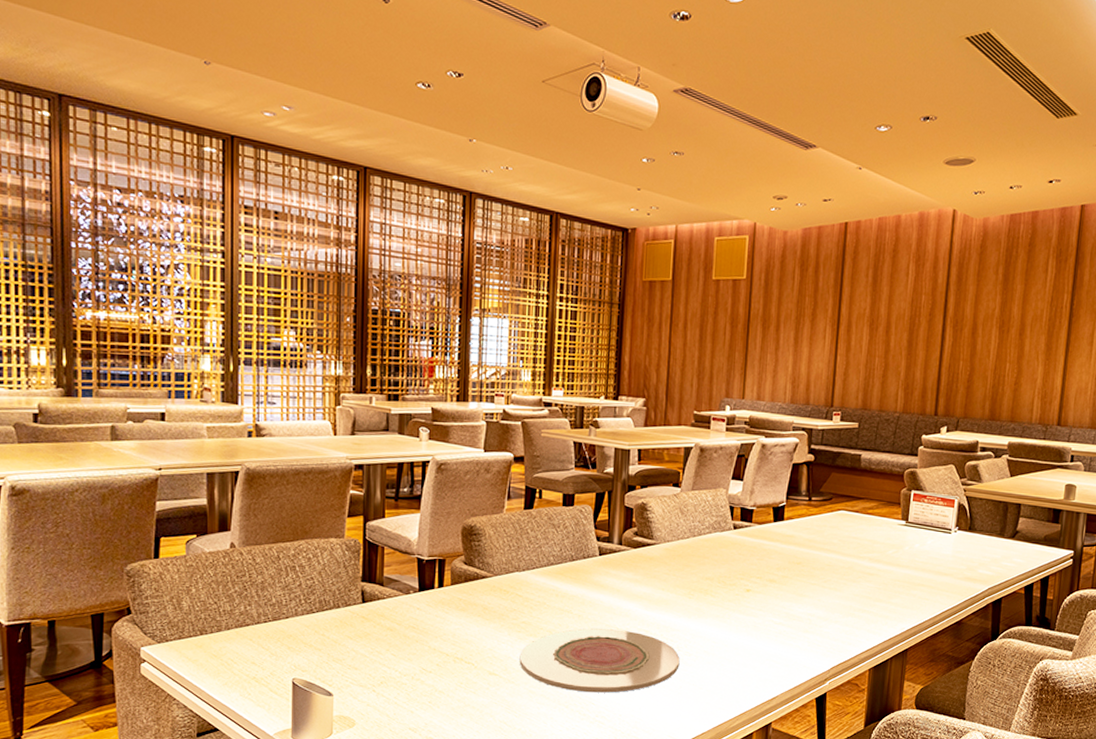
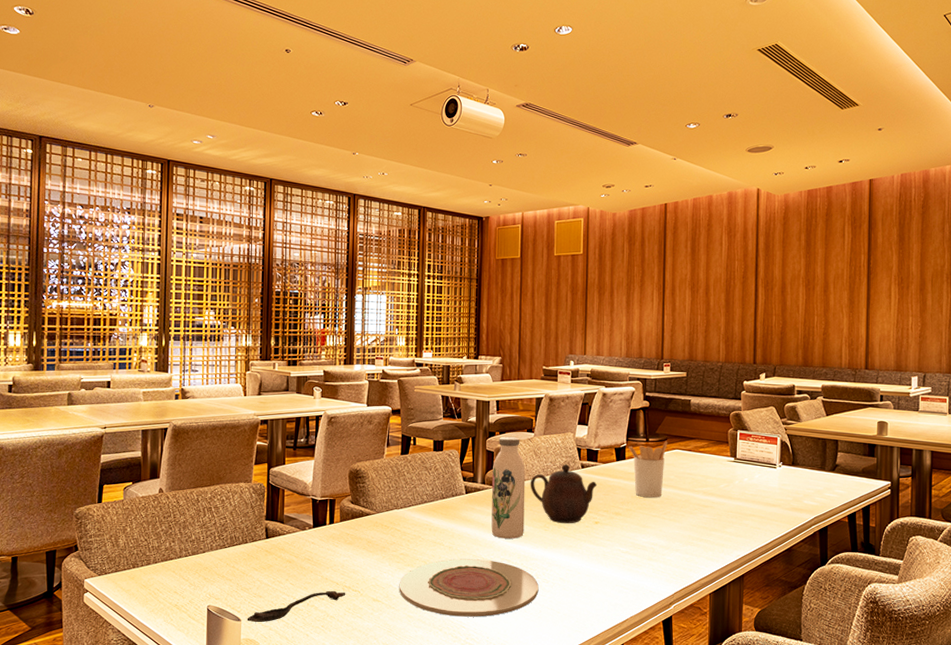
spoon: none [340,662,458,698] -> present [247,590,346,623]
water bottle: none [627,490,669,607] -> present [491,436,526,539]
teapot: none [673,524,750,592] -> present [530,464,597,524]
utensil holder: none [788,499,833,564] -> present [629,440,668,498]

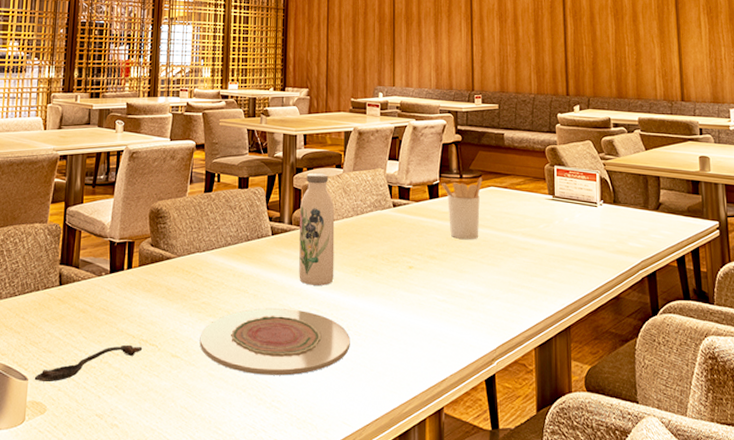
teapot: present [530,464,597,524] -> none [339,203,410,269]

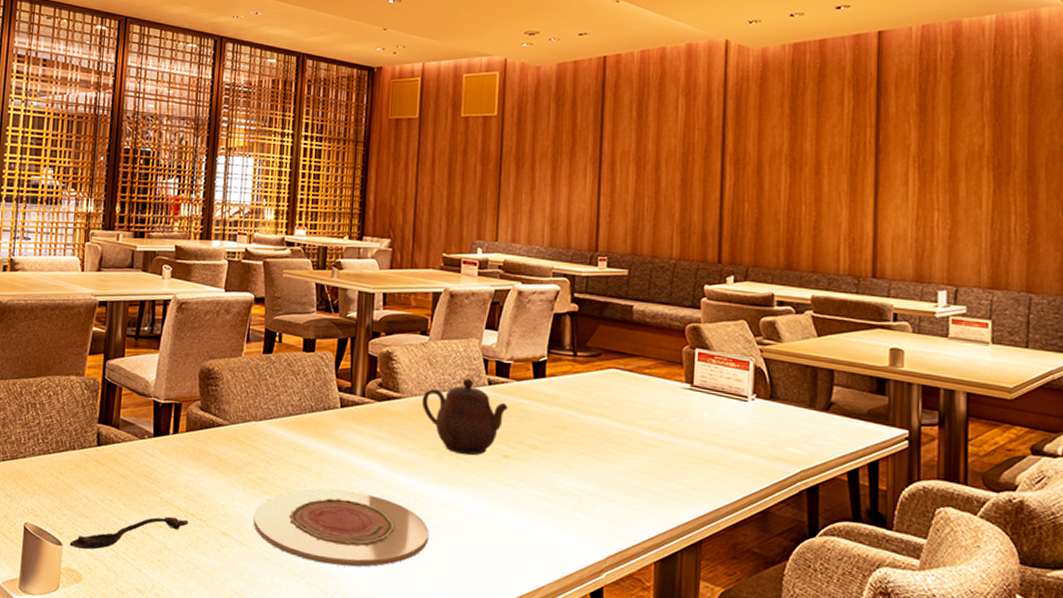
water bottle: present [299,172,335,286] -> none [371,338,417,470]
teapot: none [339,203,410,269] -> present [421,378,508,456]
utensil holder: present [442,176,483,240] -> none [550,355,602,430]

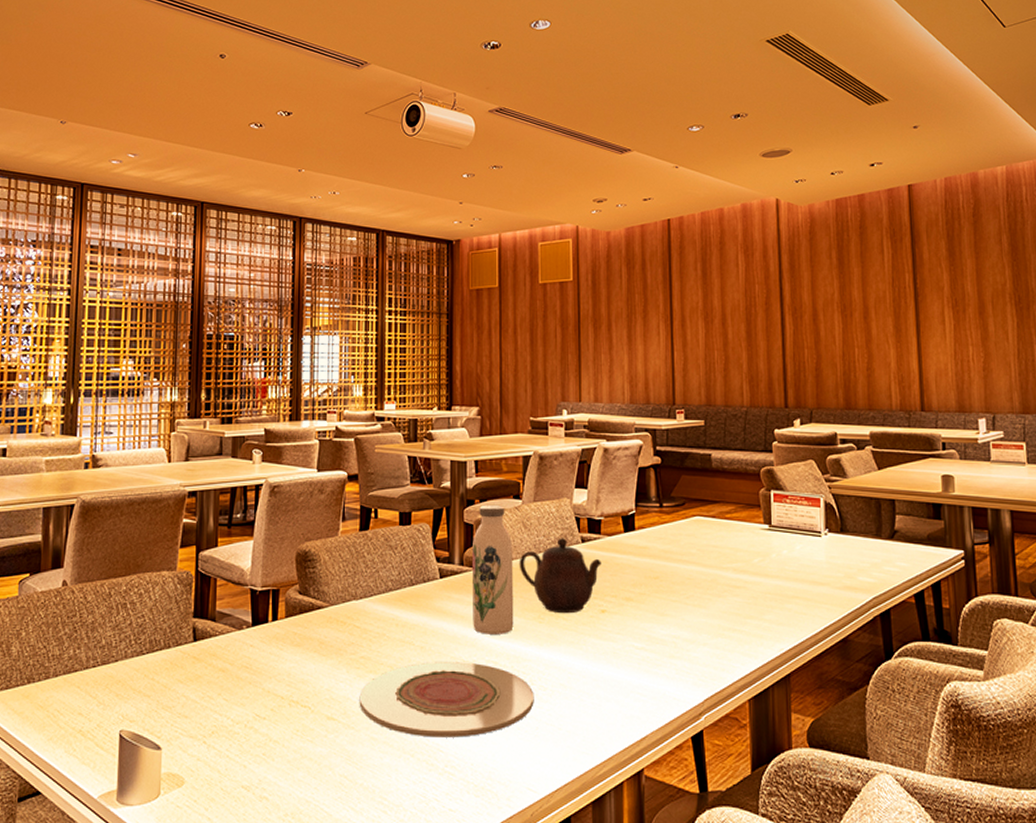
spoon: present [69,516,189,550] -> none [169,707,293,752]
water bottle: none [371,338,417,470] -> present [473,504,514,634]

